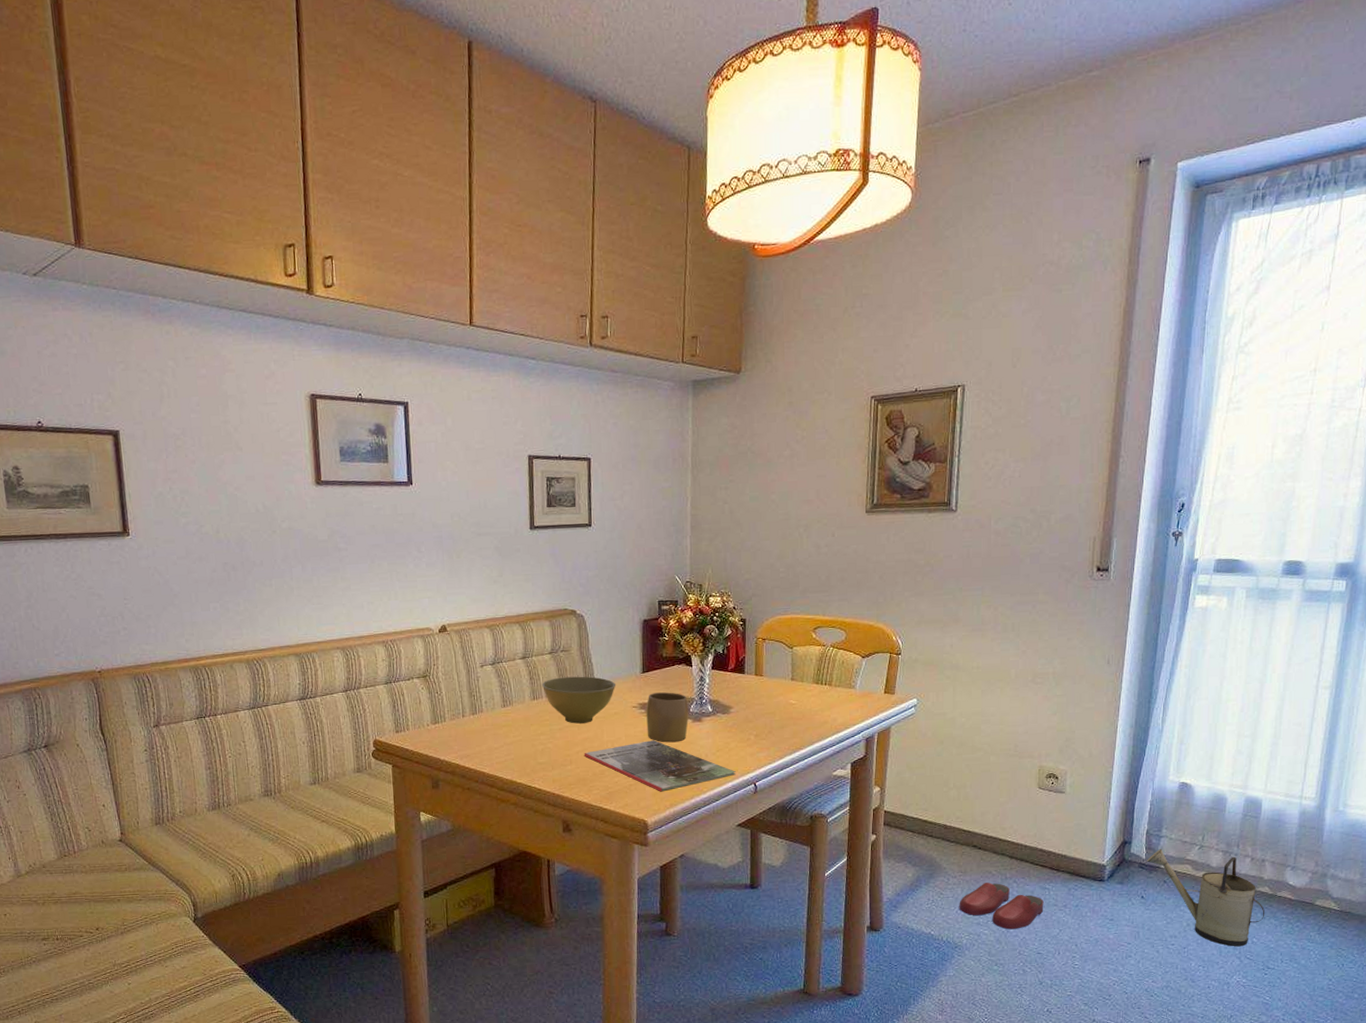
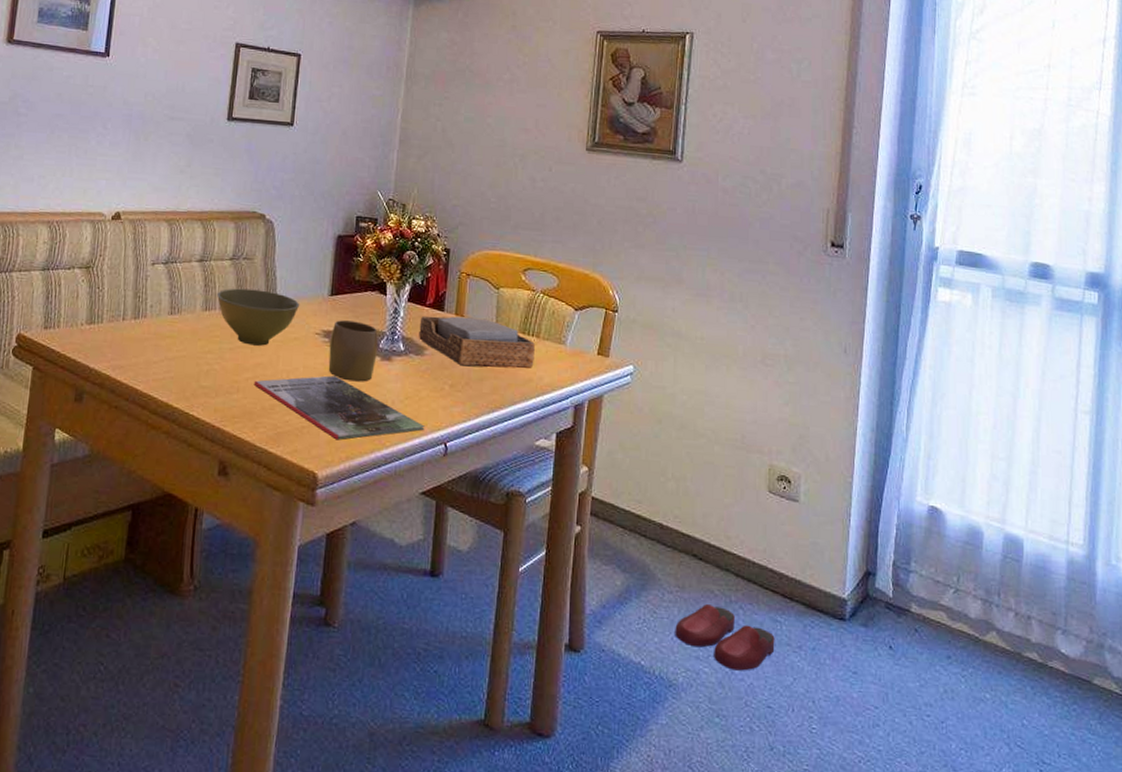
napkin holder: none [724,675,828,718] -> present [419,315,535,369]
watering can: present [1146,848,1265,947] -> none [893,586,1036,729]

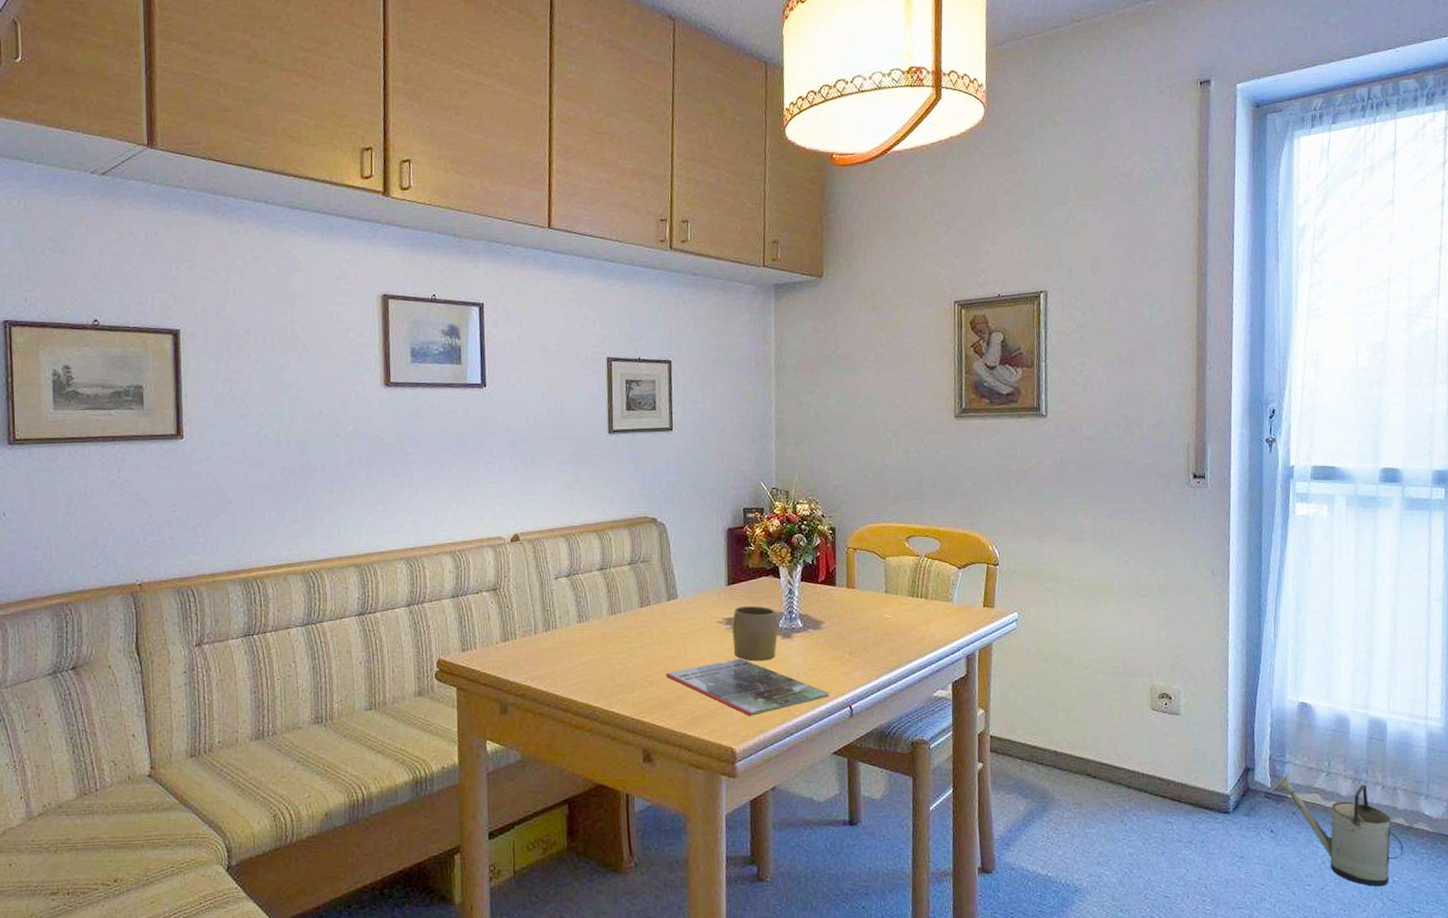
bowl: present [217,288,300,346] -> none [621,588,700,641]
napkin holder: present [419,315,535,369] -> none [814,587,925,634]
slippers: present [675,604,775,671] -> none [1076,816,1168,870]
watering can: none [893,586,1036,729] -> present [1272,775,1404,887]

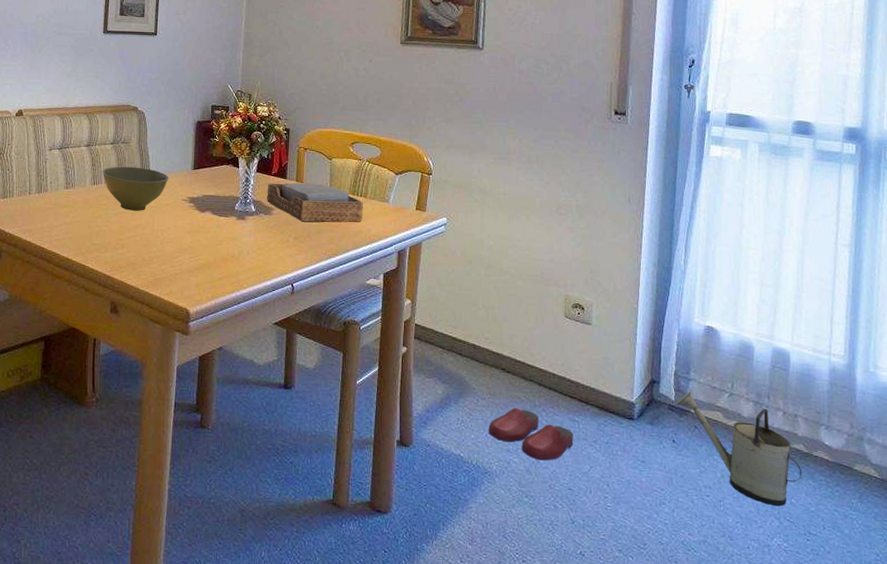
bowl: none [621,588,700,641] -> present [103,166,169,211]
magazine: present [665,658,830,716] -> none [135,233,275,283]
mug: present [732,606,778,661] -> none [194,189,233,237]
napkin holder: none [814,587,925,634] -> present [267,183,363,223]
slippers: none [1076,816,1168,870] -> present [488,408,574,461]

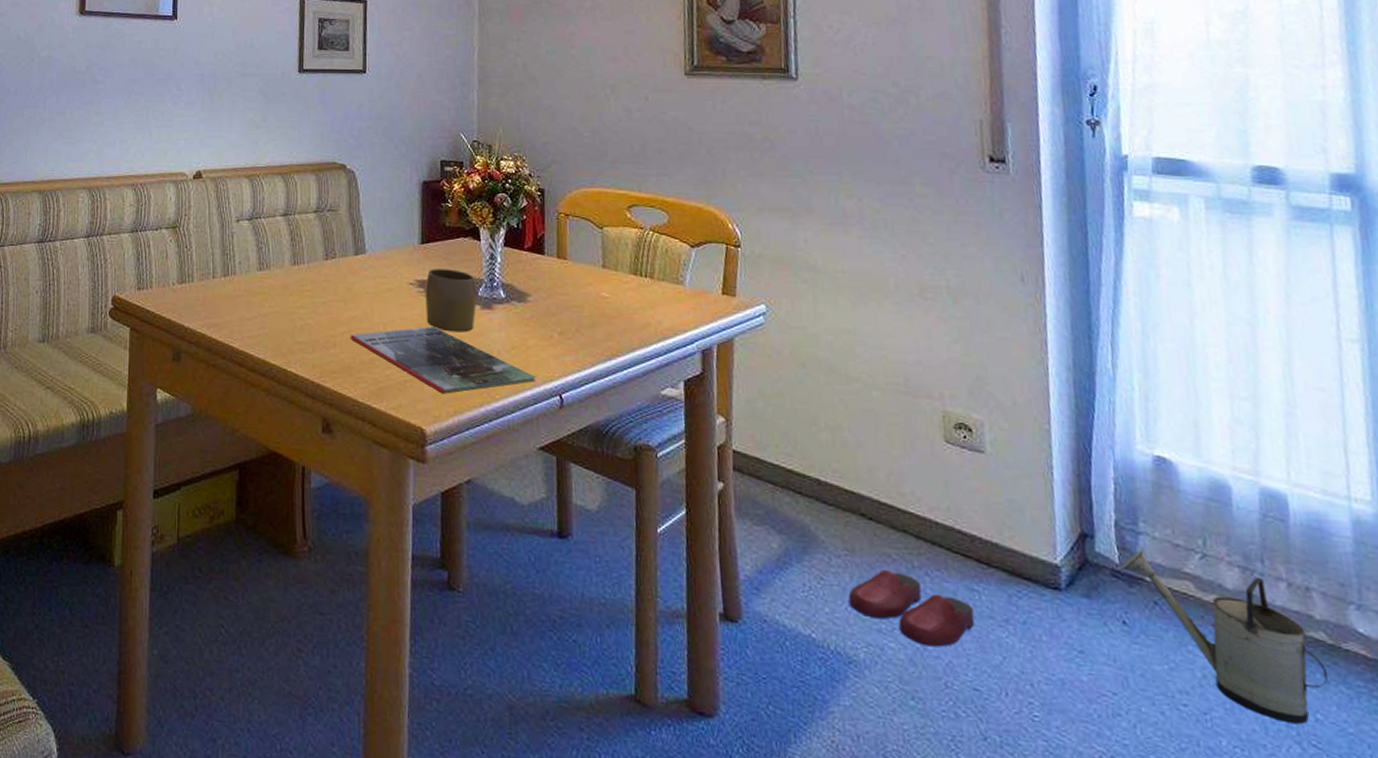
bowl: present [103,166,169,211] -> none [305,241,391,299]
magazine: none [135,233,275,283] -> present [350,327,536,394]
mug: none [194,189,233,237] -> present [425,269,477,332]
napkin holder: present [267,183,363,223] -> none [519,259,651,313]

